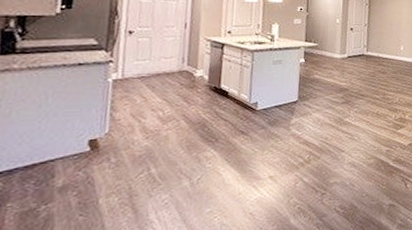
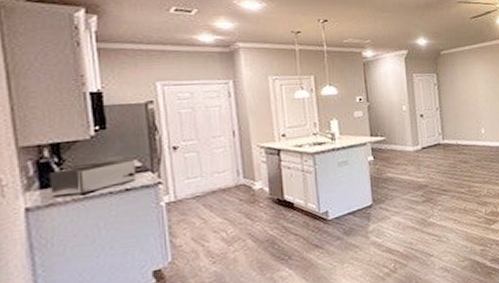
toaster: none [8,36,92,65] -> present [49,158,137,199]

